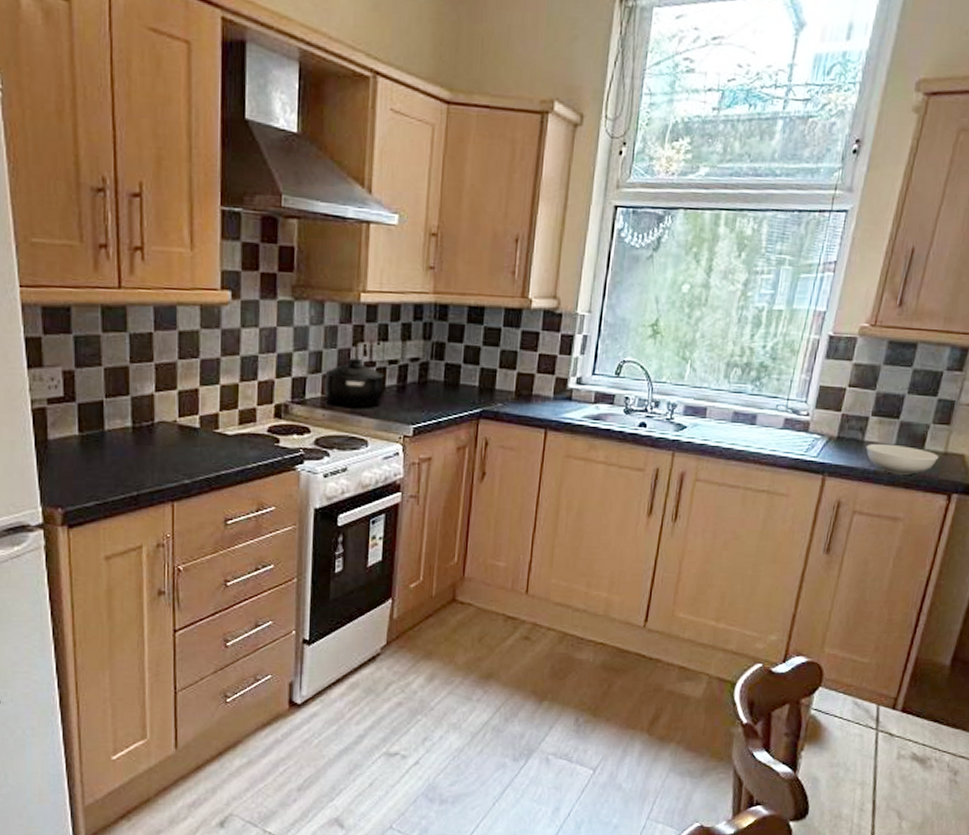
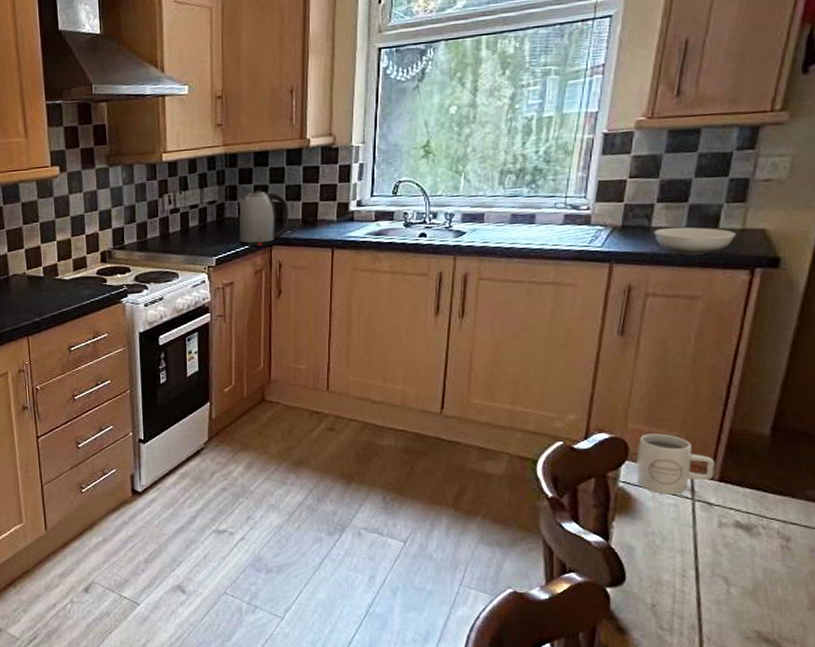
saucepan: present [324,357,383,410] -> none [138,207,187,249]
kettle: none [442,351,503,419] -> present [238,190,290,248]
mug: none [827,659,900,724] -> present [635,433,715,495]

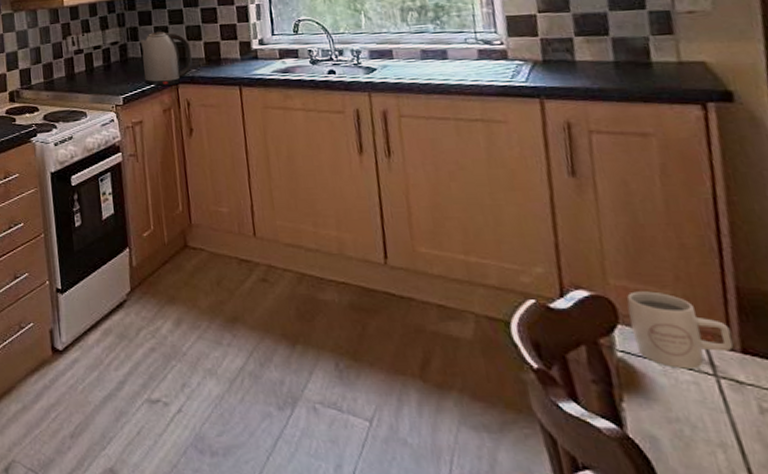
bowl: present [653,227,736,256] -> none [579,60,674,90]

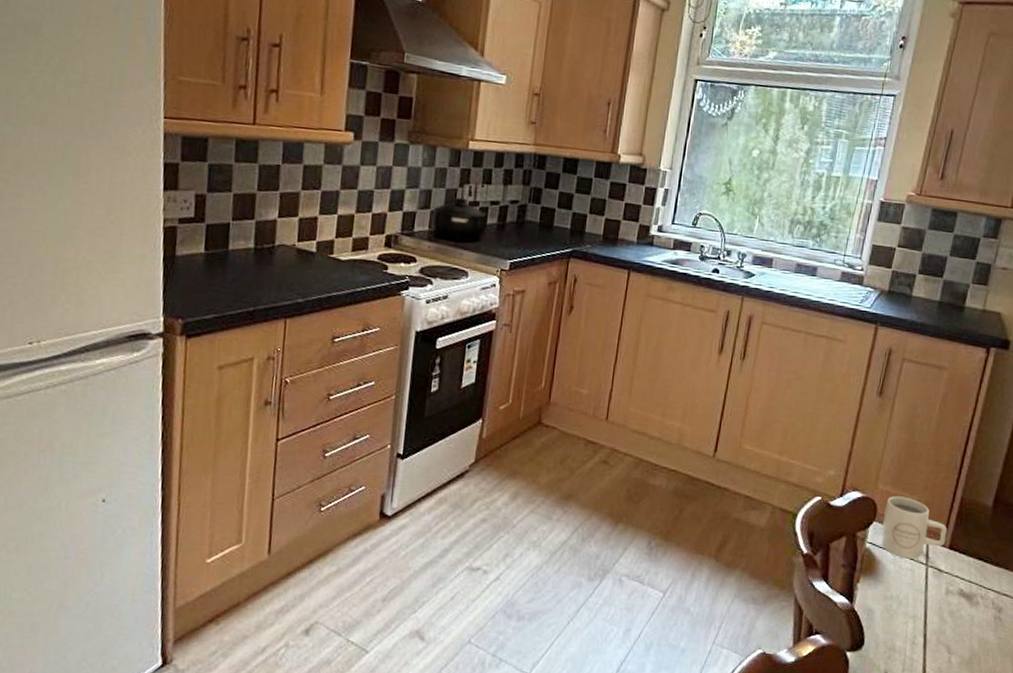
saucepan: none [44,48,93,89] -> present [431,197,486,244]
kettle: present [139,31,193,86] -> none [536,197,592,258]

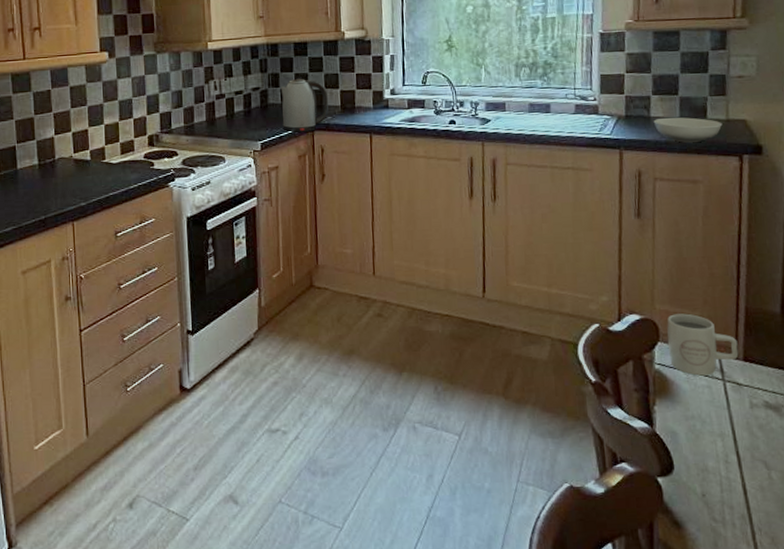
saucepan: present [431,197,486,244] -> none [185,92,233,134]
kettle: none [536,197,592,258] -> present [280,78,329,133]
bowl: none [913,298,978,329] -> present [653,117,723,143]

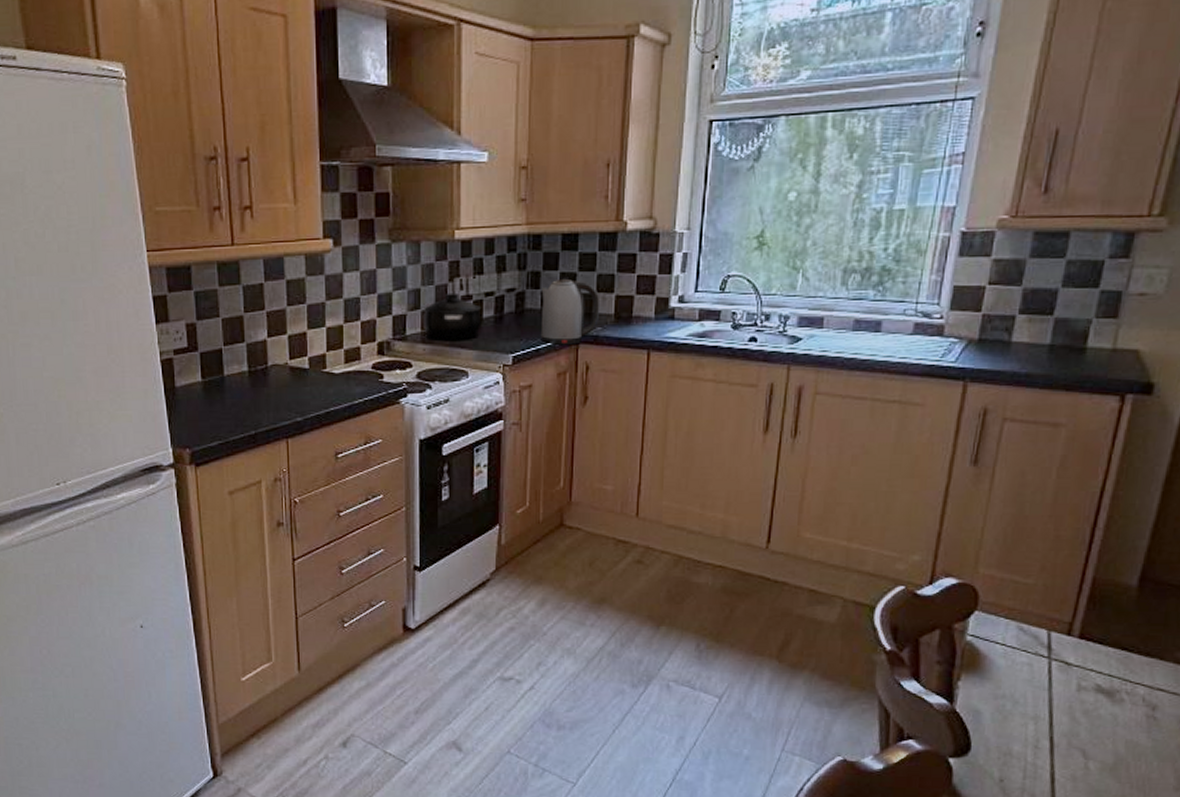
saucepan: none [185,92,233,134] -> present [424,292,480,342]
bowl: present [653,117,723,143] -> none [1014,343,1106,377]
mug: present [666,313,739,376] -> none [986,580,1075,652]

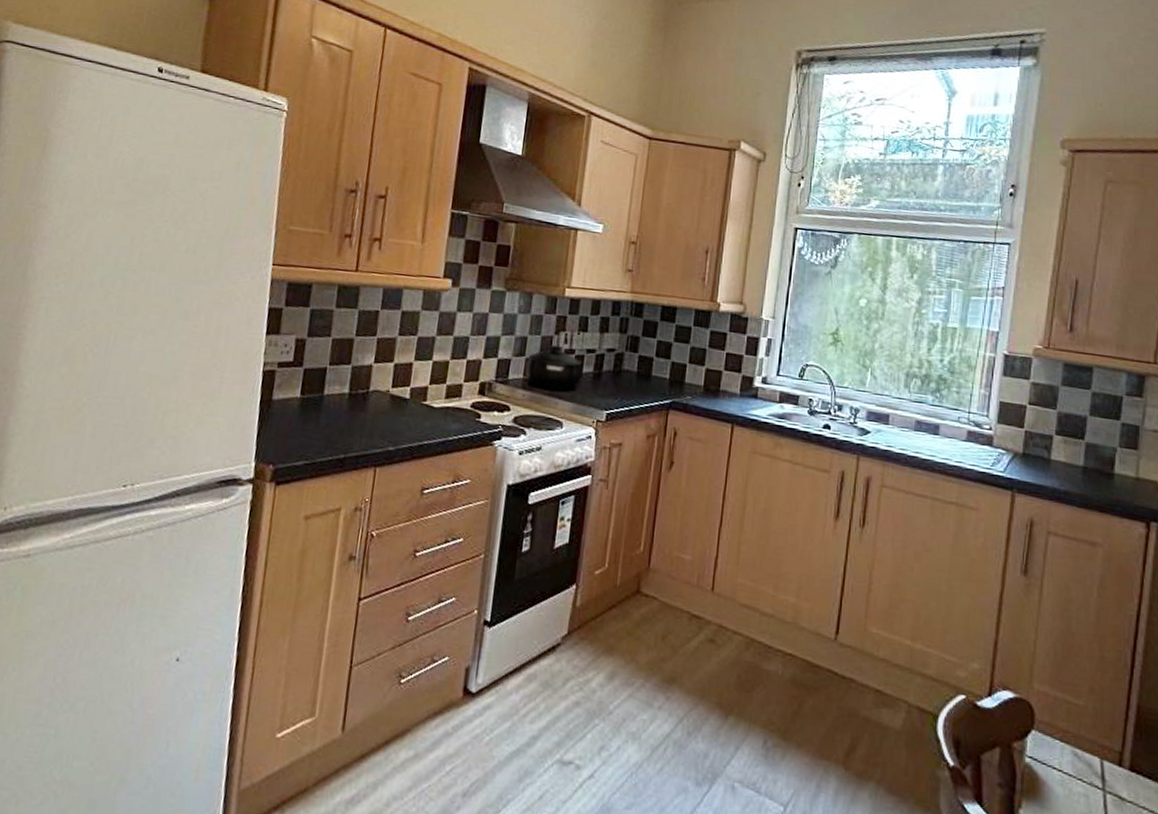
kettle: present [540,278,600,345] -> none [634,346,692,410]

